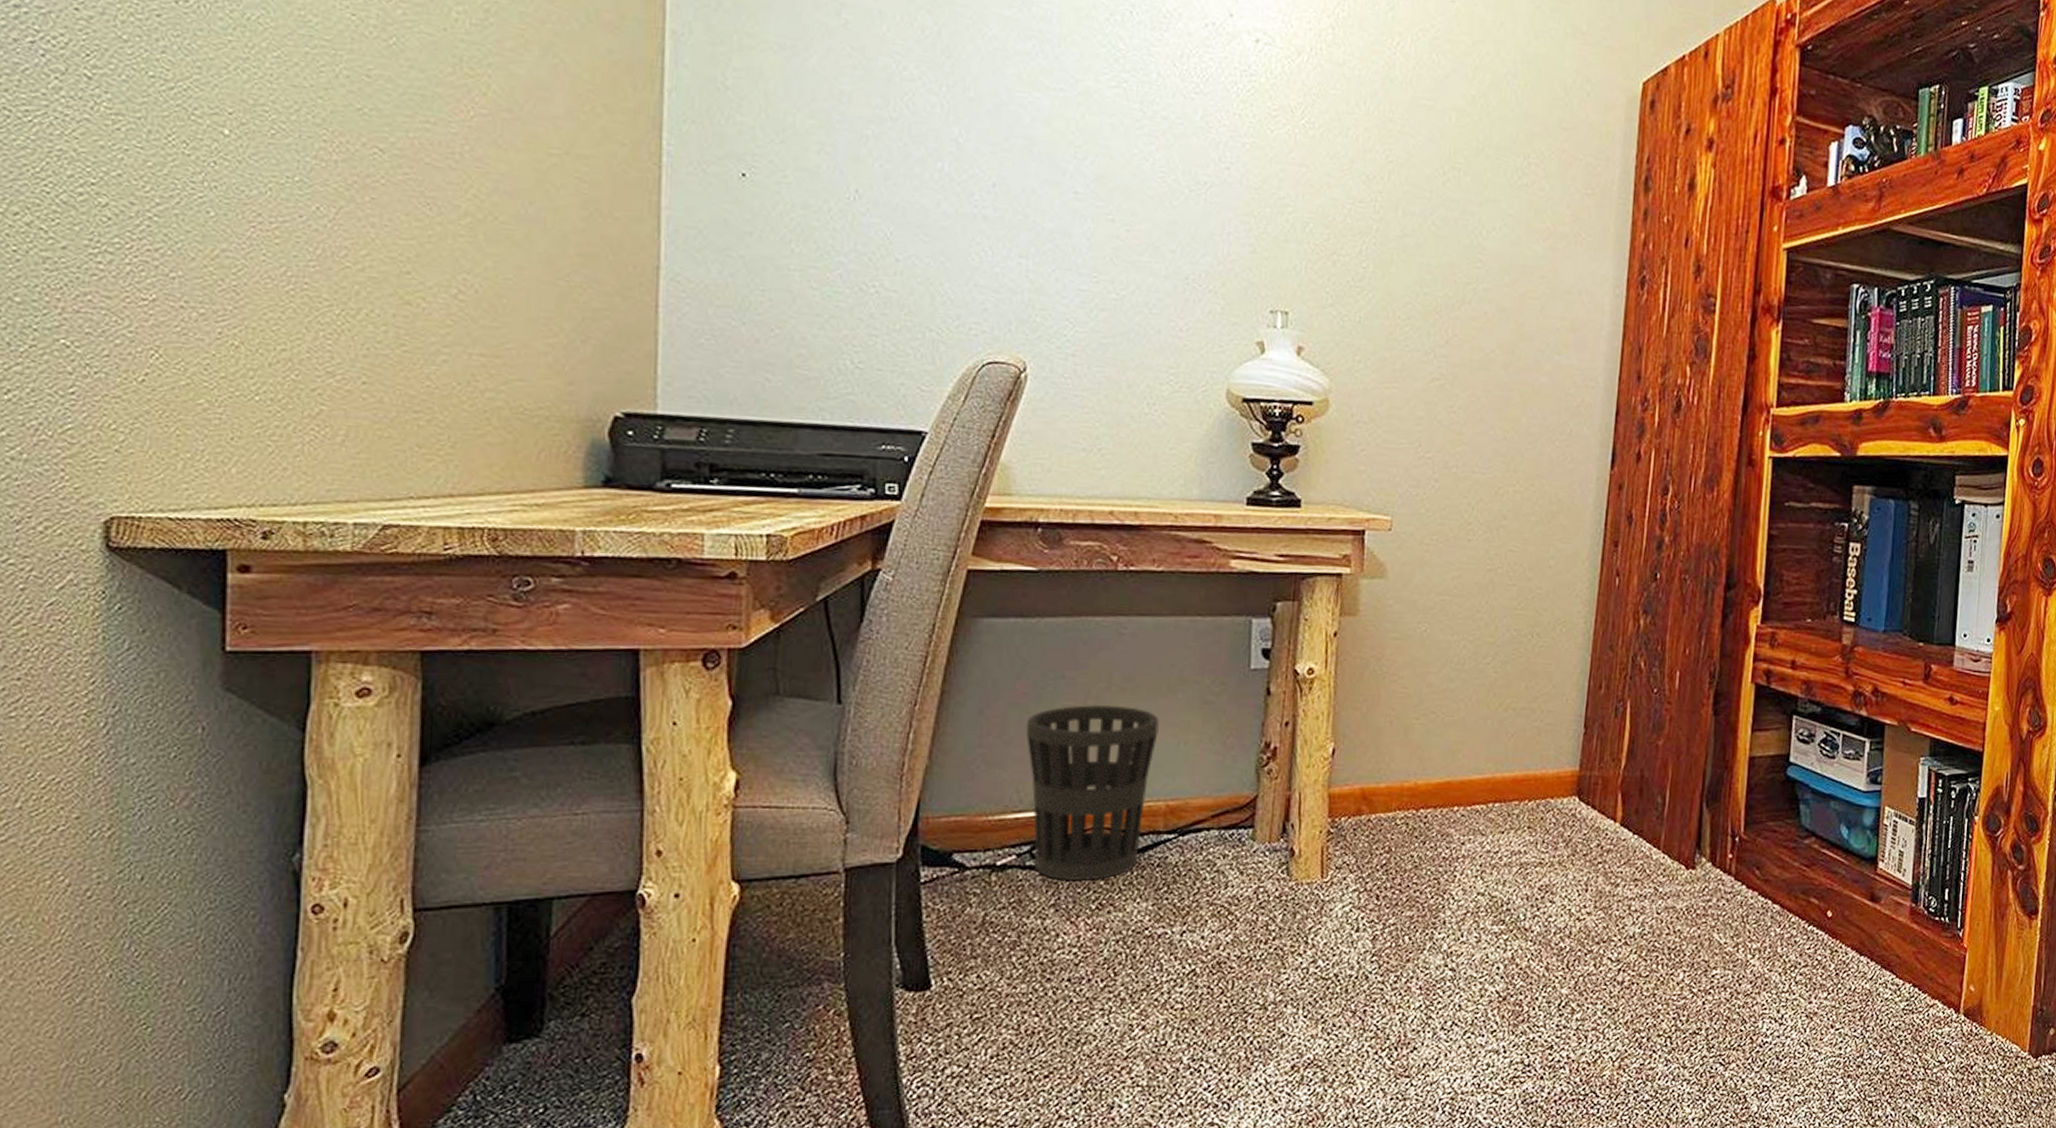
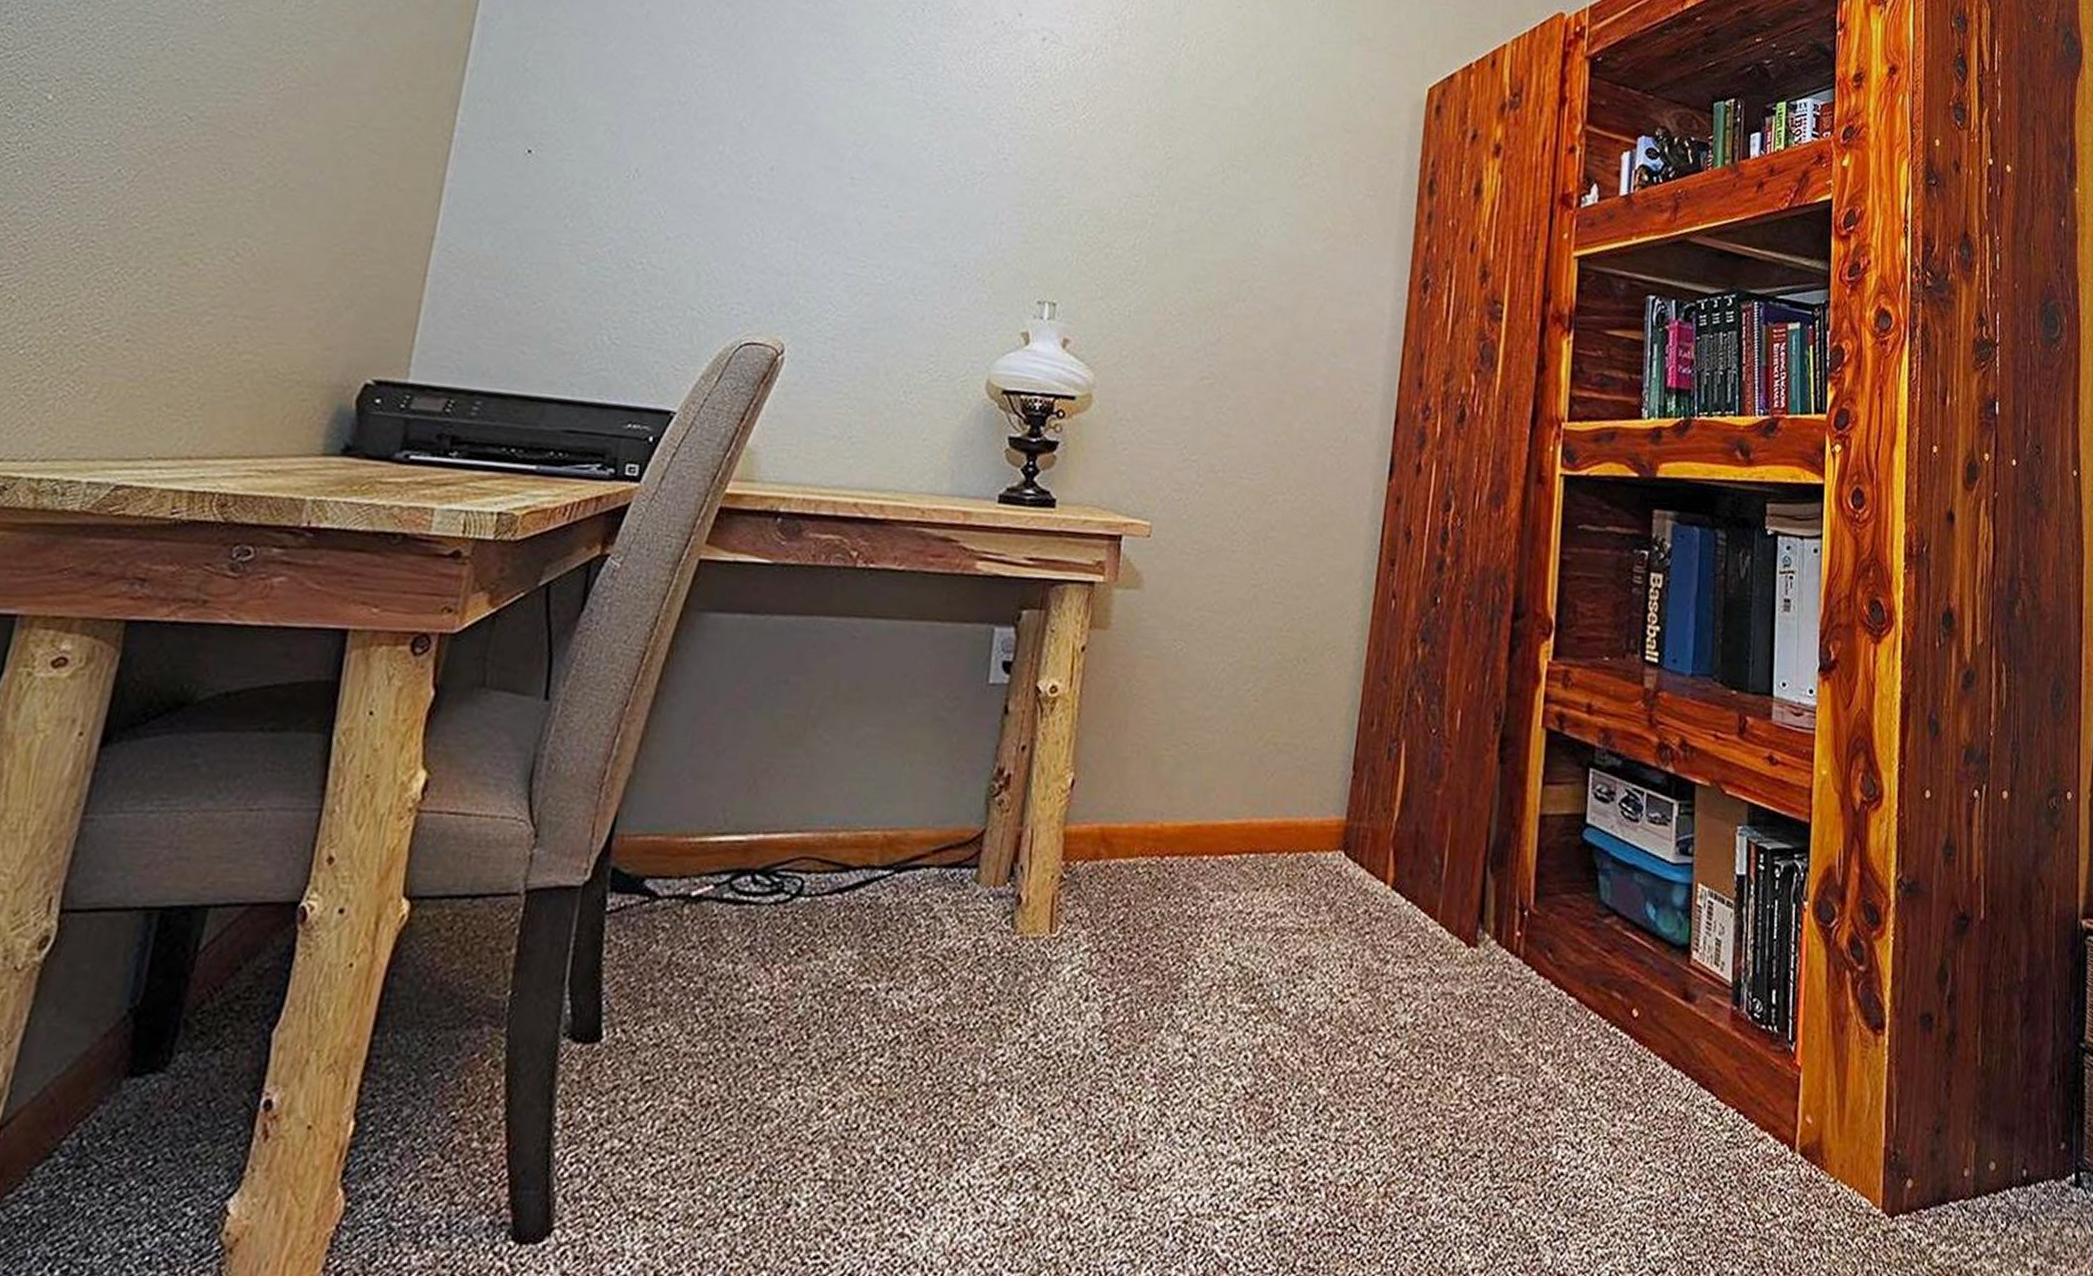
wastebasket: present [1025,704,1159,882] -> none [733,714,885,920]

